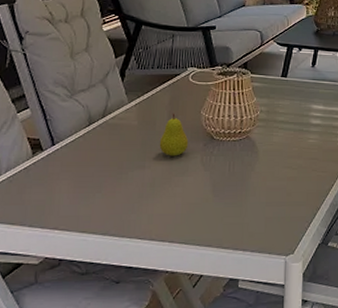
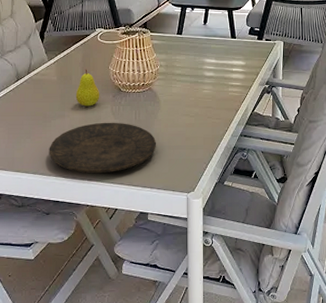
plate: none [123,174,253,234] -> present [49,122,157,174]

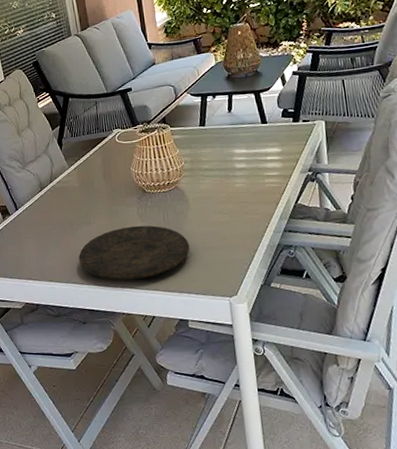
fruit: present [75,69,100,107] -> none [99,172,125,211]

